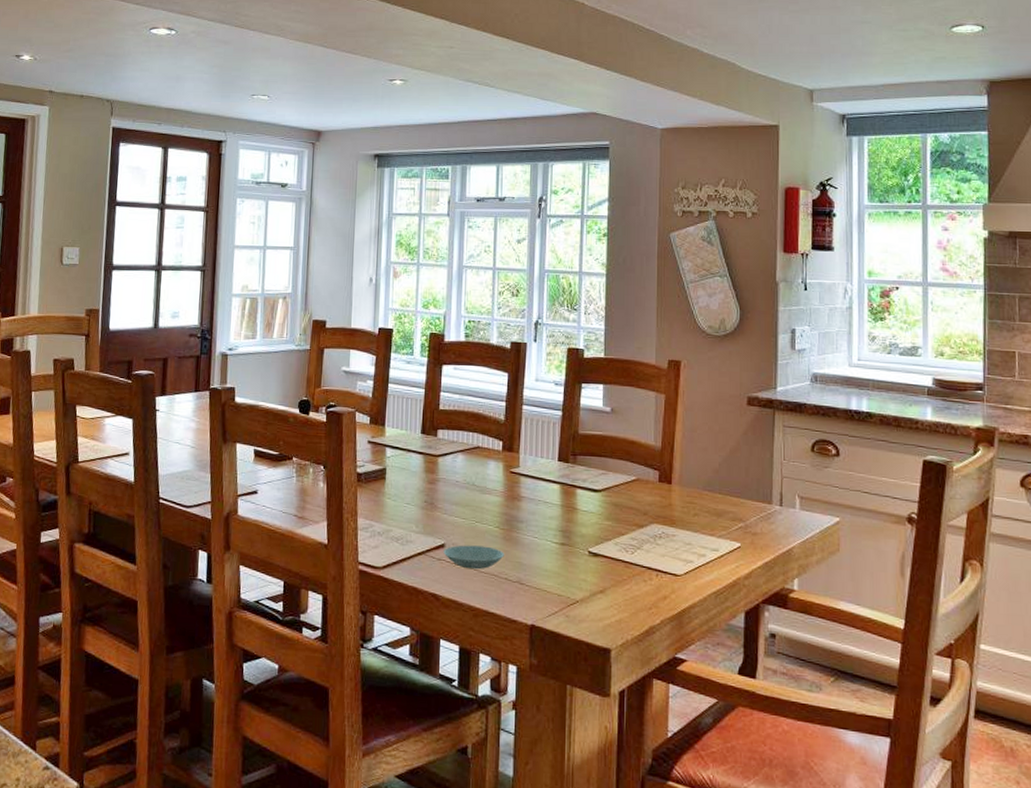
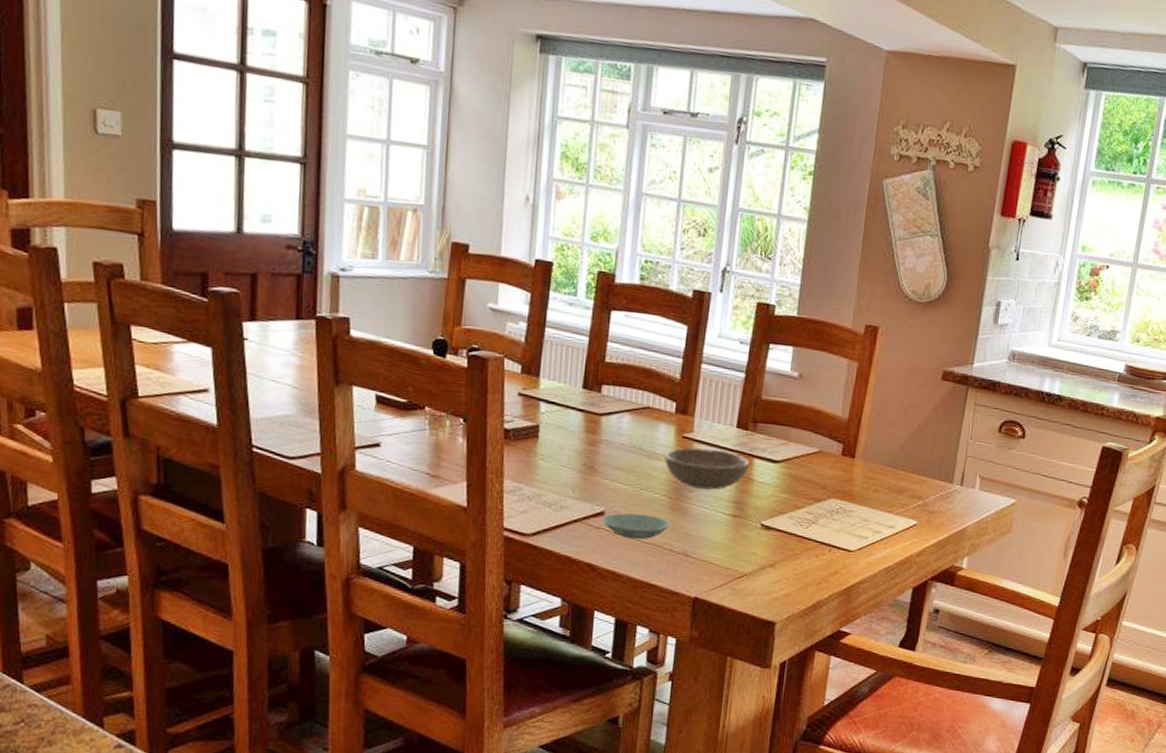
soup bowl: none [494,482,572,520] -> present [663,447,750,490]

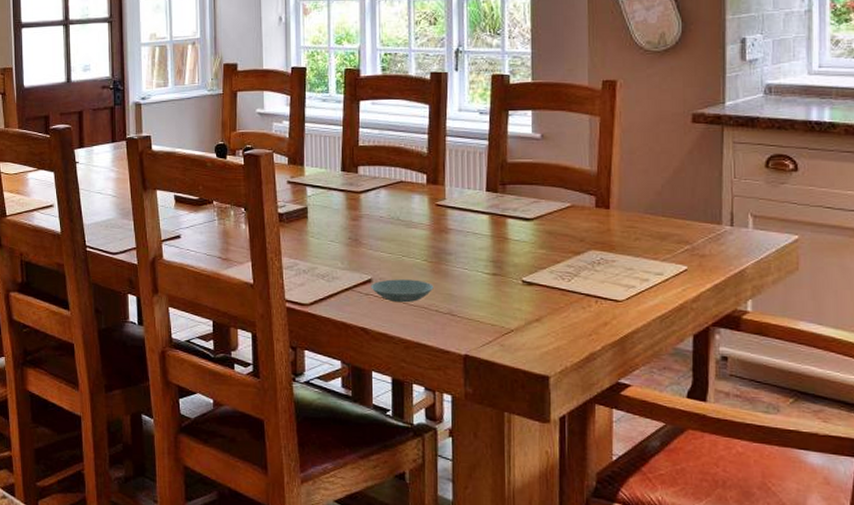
soup bowl: present [663,447,750,490] -> none [420,213,503,251]

